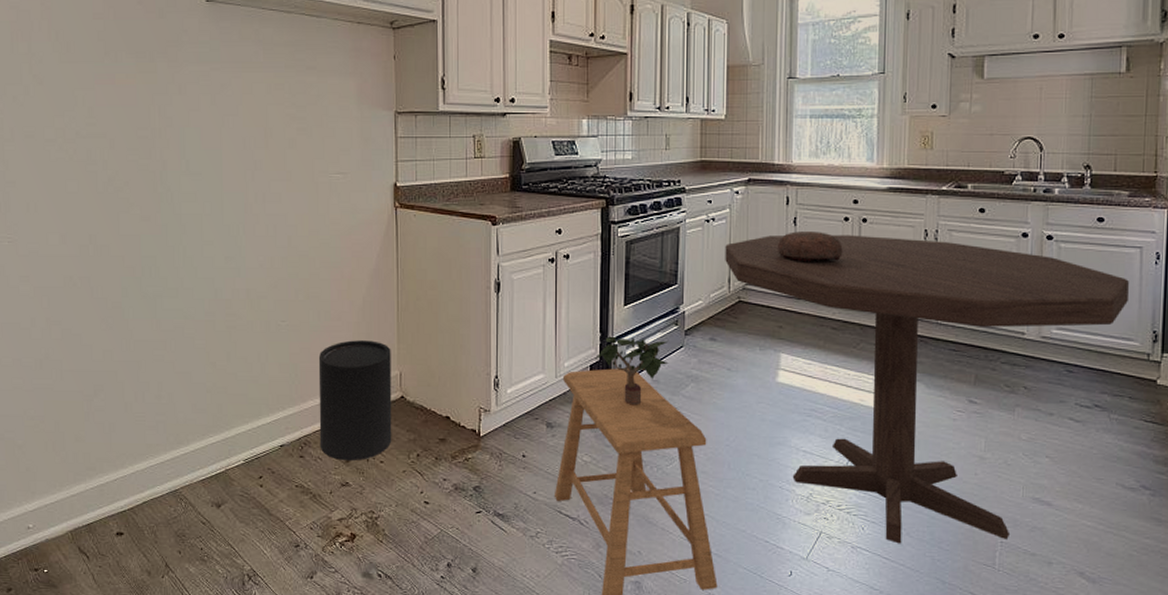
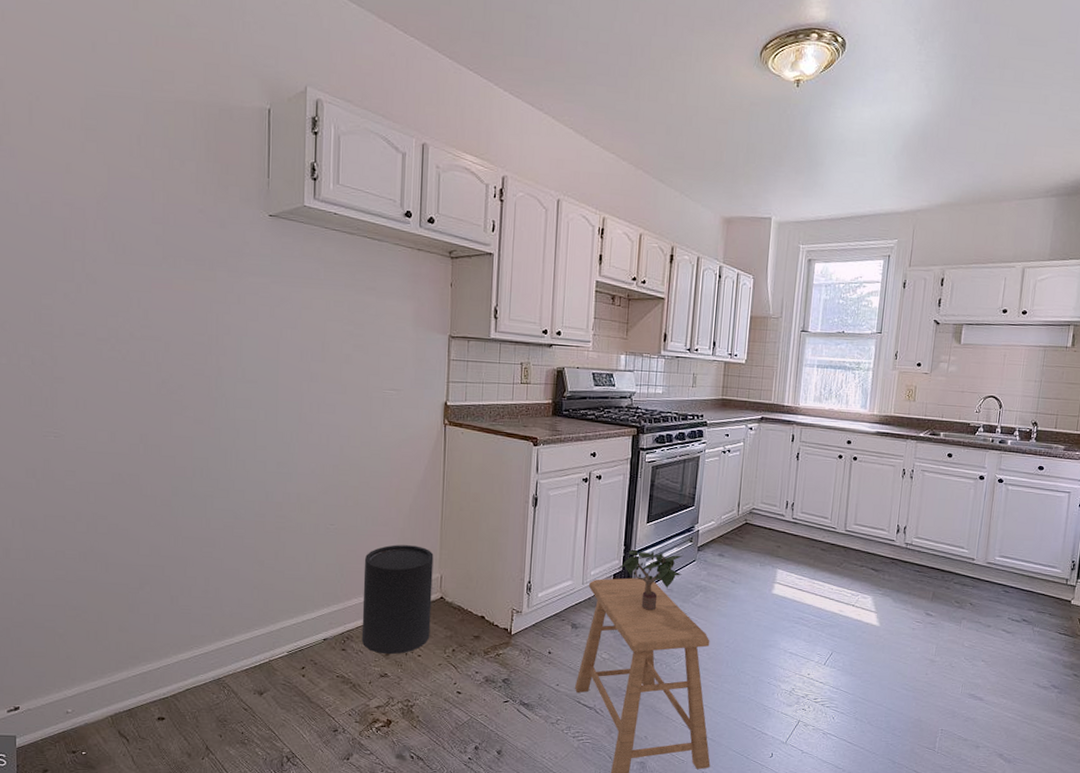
dining table: present [725,234,1130,544] -> none [736,467,1058,731]
decorative bowl: present [777,231,843,262] -> none [781,465,836,492]

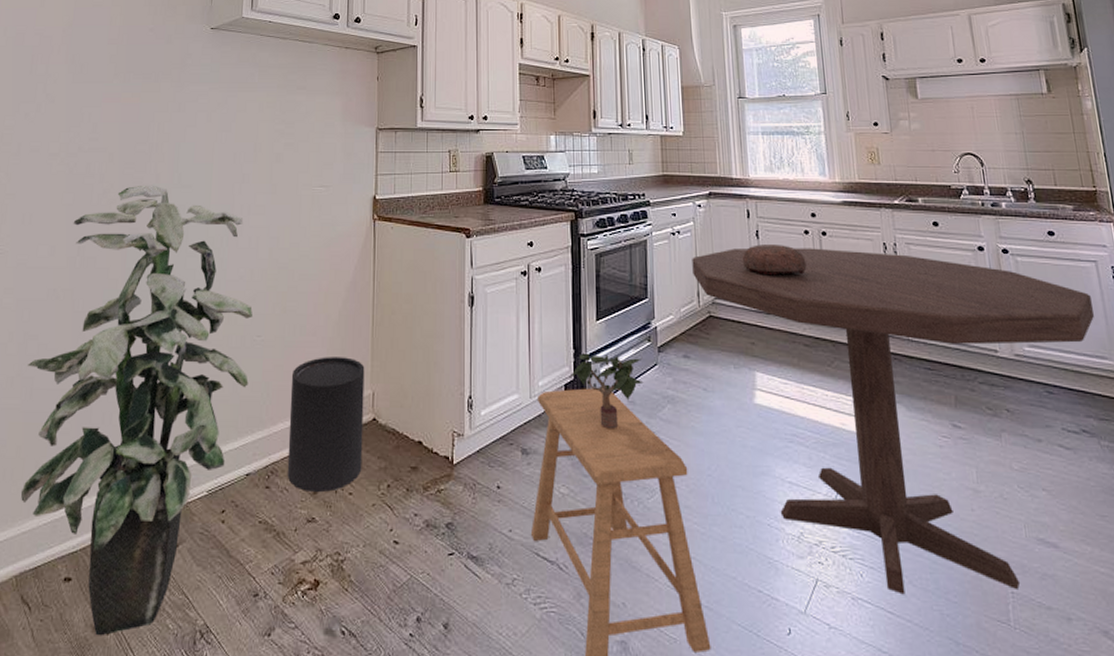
indoor plant: none [100,377,325,761] -> present [20,185,253,636]
dining table: none [736,467,1058,731] -> present [692,248,1095,595]
decorative bowl: none [781,465,836,492] -> present [742,244,807,276]

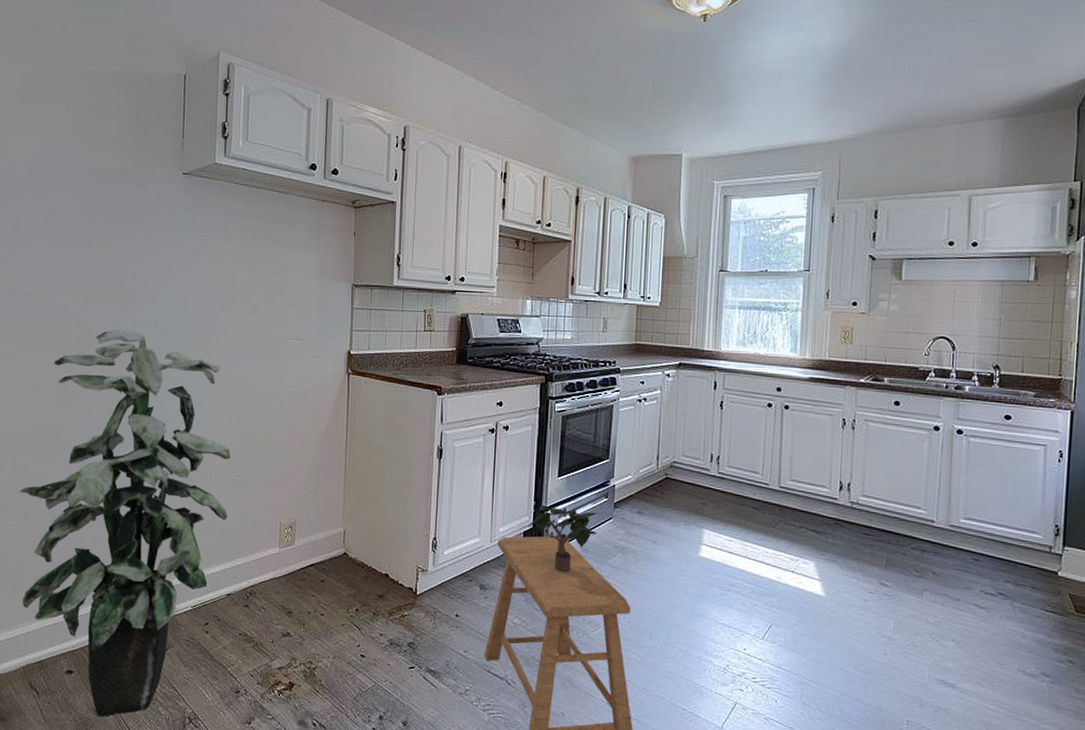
trash can: present [287,357,365,493] -> none [264,497,337,613]
dining table: present [692,248,1095,595] -> none [654,417,1034,718]
decorative bowl: present [742,244,807,276] -> none [703,414,766,444]

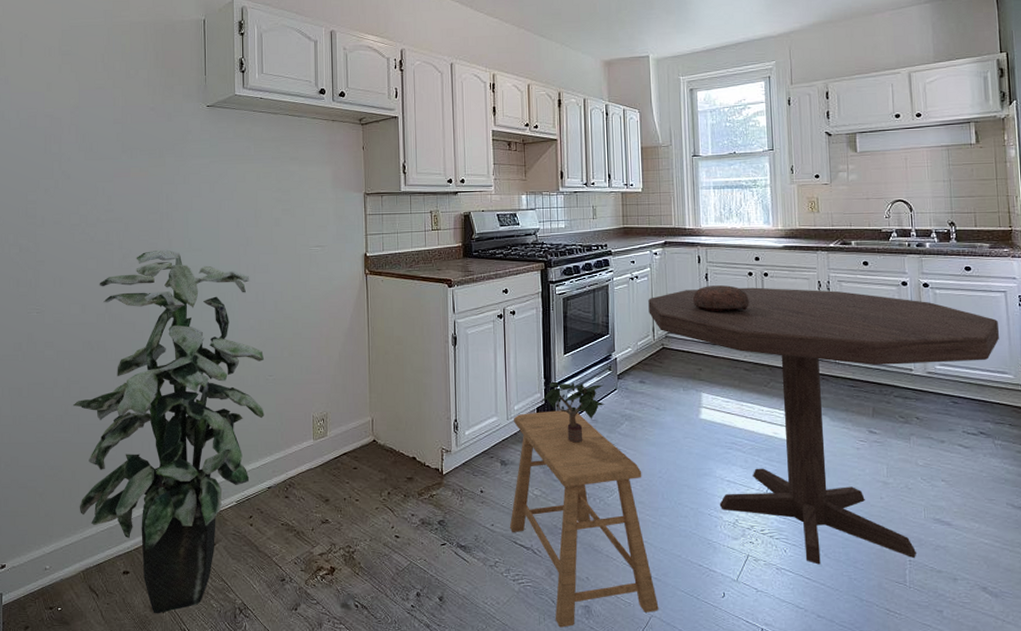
dining table: none [654,417,1034,718] -> present [648,287,1000,565]
decorative bowl: none [703,414,766,444] -> present [692,285,749,312]

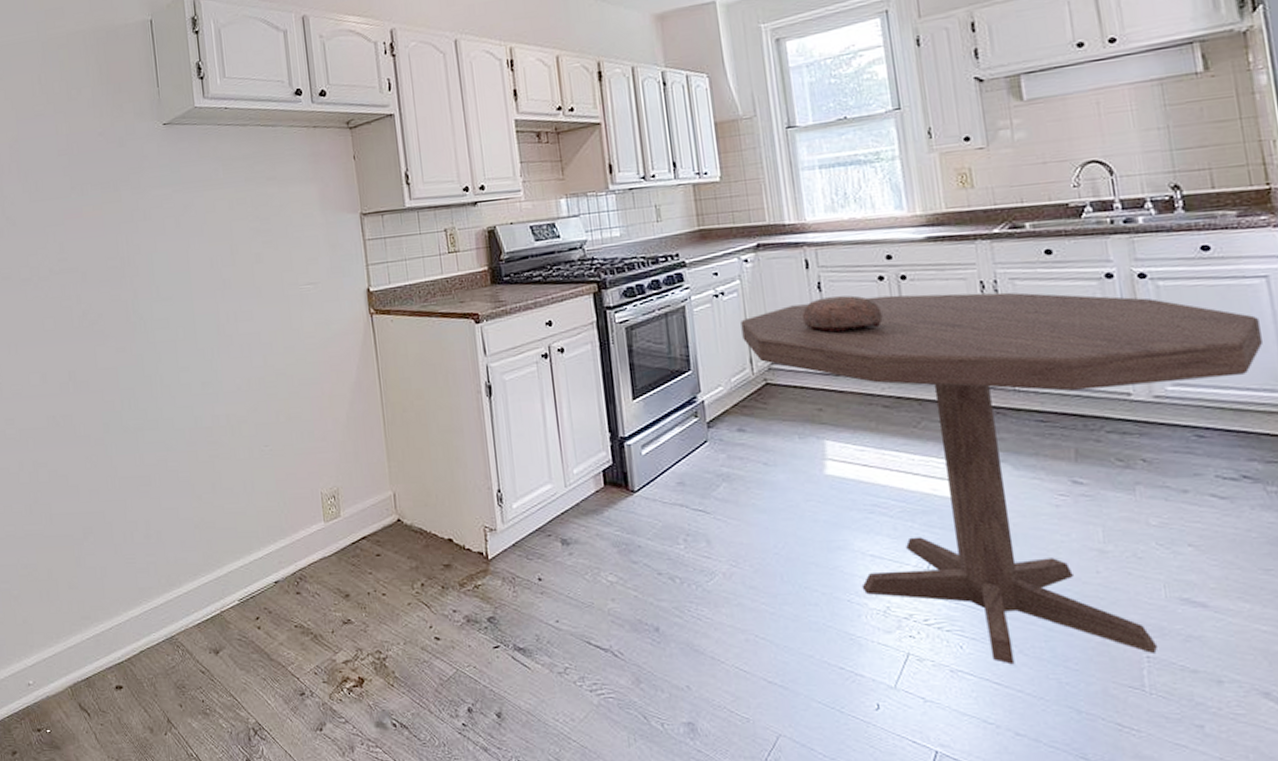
indoor plant: present [73,249,265,614] -> none [42,301,263,737]
stool: present [510,410,659,628] -> none [574,471,789,751]
potted plant: present [541,382,605,443] -> none [607,435,693,513]

